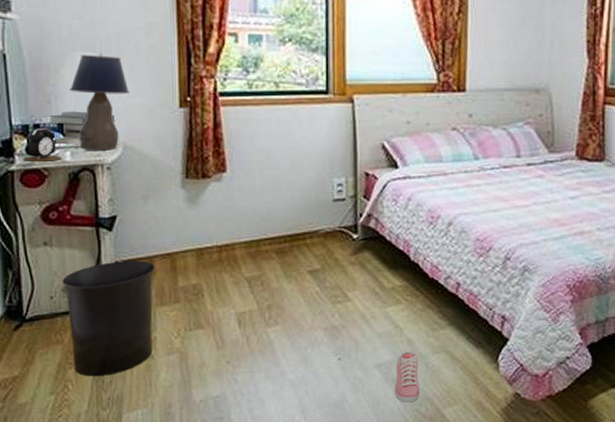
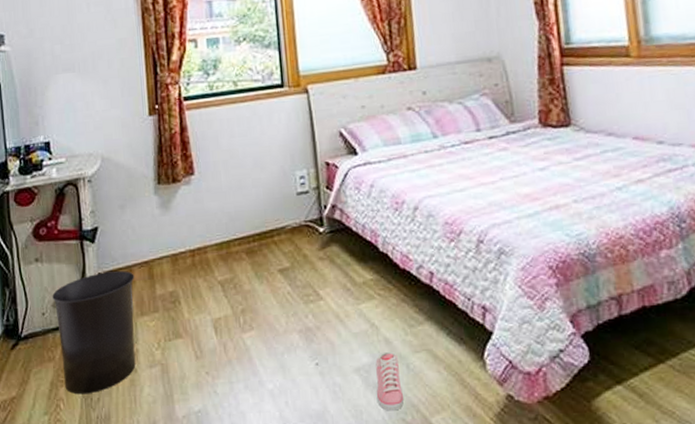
alarm clock: present [23,128,62,161] -> none [16,148,49,181]
books: present [49,110,116,145] -> none [38,127,94,162]
table lamp: present [70,53,129,151] -> none [54,72,105,166]

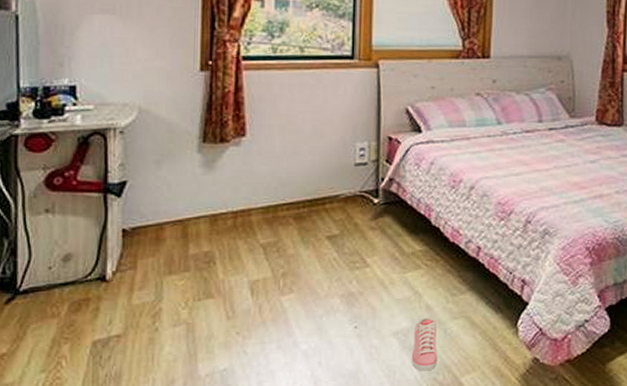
waste bin: present [52,270,136,395] -> none [63,227,165,352]

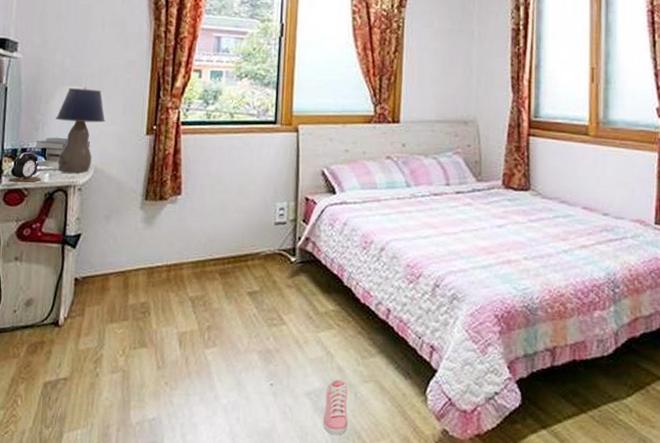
alarm clock: none [29,91,72,125] -> present [8,152,41,182]
books: none [61,72,132,108] -> present [34,136,91,168]
table lamp: none [85,15,148,114] -> present [52,86,105,173]

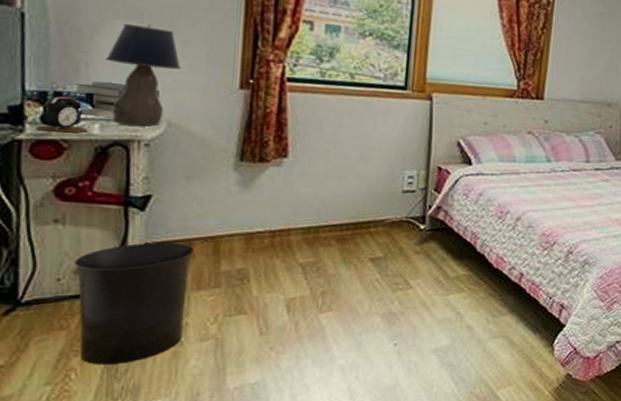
waste bin: none [25,277,110,393] -> present [74,242,194,365]
sneaker: present [324,379,349,435] -> none [450,336,476,385]

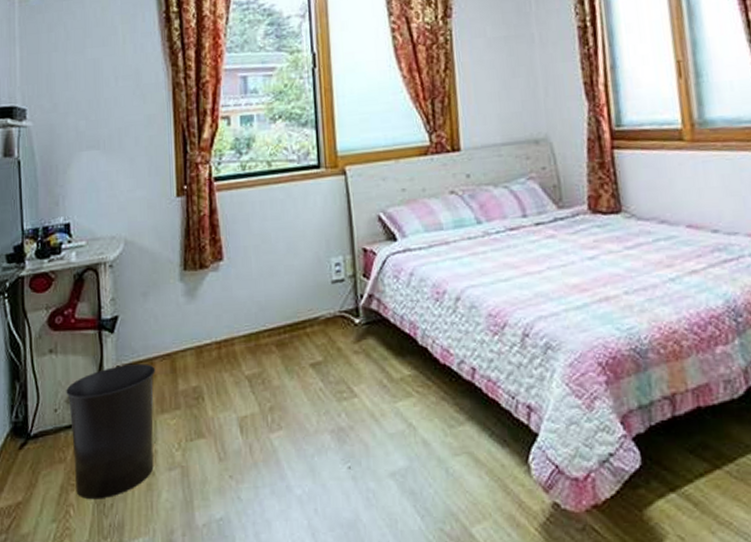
alarm clock: present [36,96,88,134] -> none [33,230,68,265]
books: present [75,81,161,118] -> none [57,208,117,245]
table lamp: present [104,24,181,127] -> none [76,150,130,250]

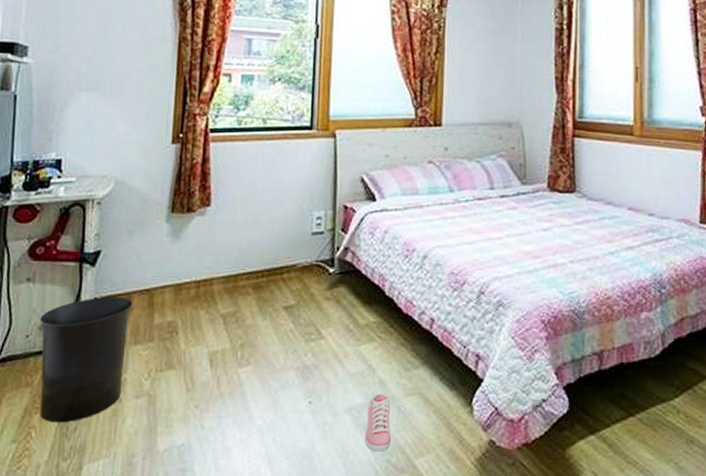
sneaker: none [412,454,443,520] -> present [366,393,392,452]

